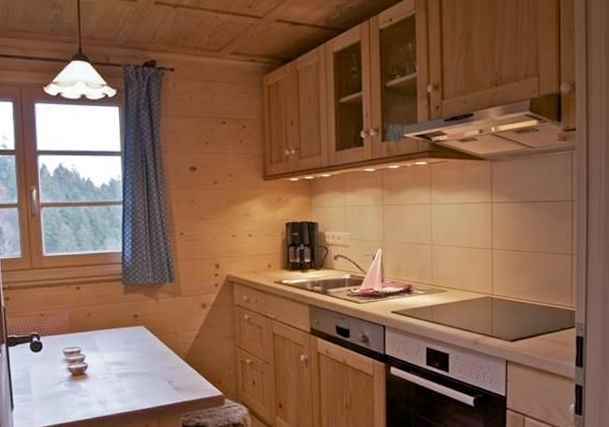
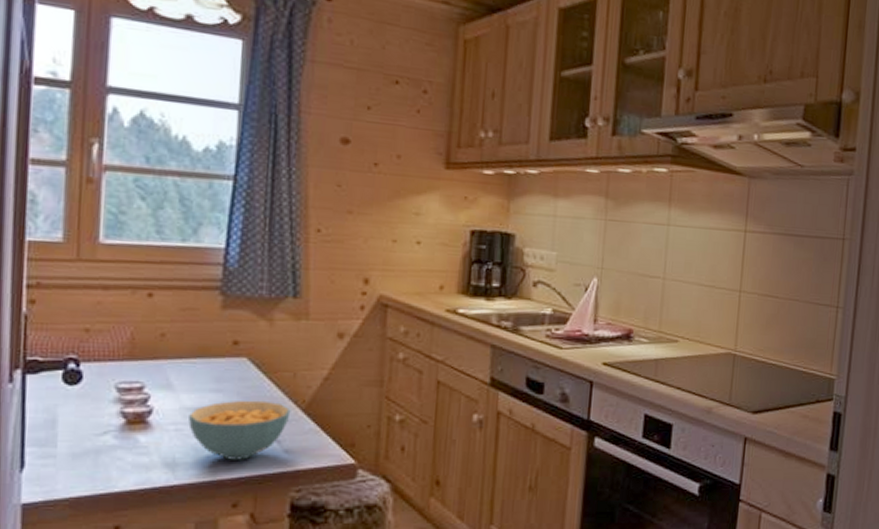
cereal bowl: none [111,354,176,397] -> present [188,400,291,460]

